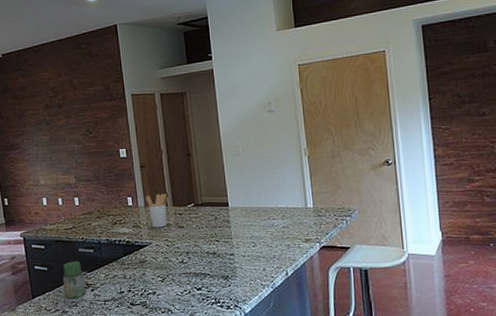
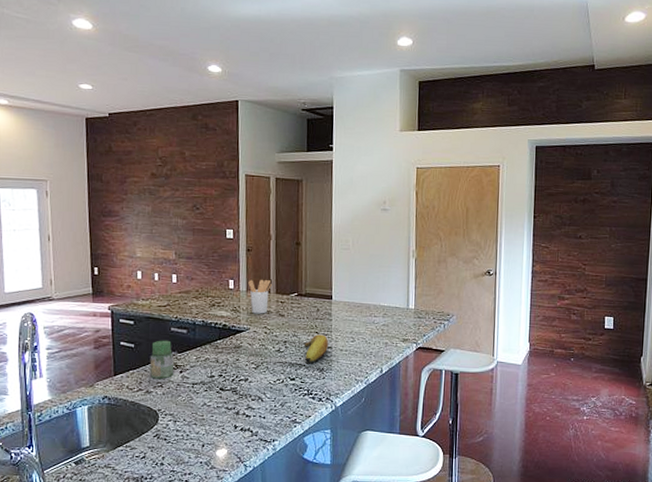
fruit: none [207,242,231,272] -> present [305,334,329,363]

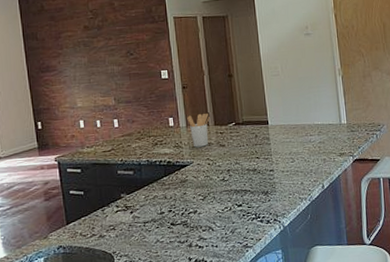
jar: present [150,340,174,379] -> none [100,183,125,223]
fruit: present [305,334,329,363] -> none [247,159,271,188]

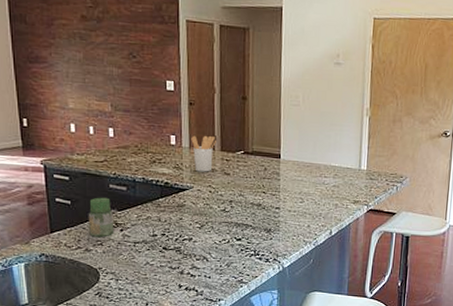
jar: none [100,183,125,223] -> present [88,197,114,237]

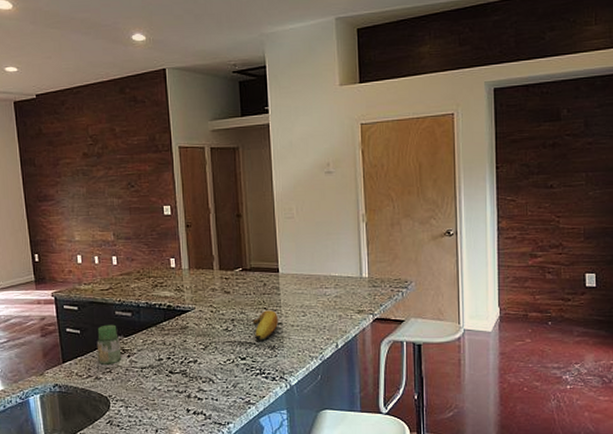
utensil holder: present [191,135,216,172] -> none [190,255,214,292]
fruit: none [251,194,277,224] -> present [253,310,279,341]

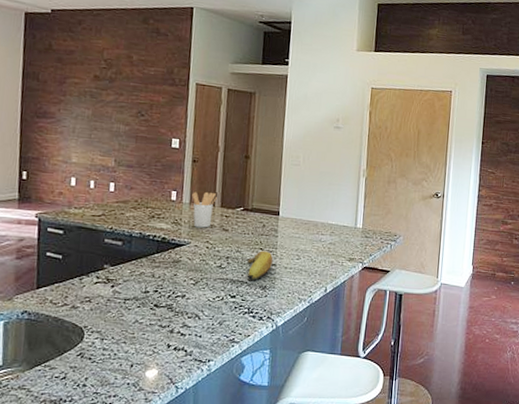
jar: present [96,324,122,365] -> none [78,252,106,294]
utensil holder: none [190,255,214,292] -> present [192,192,217,228]

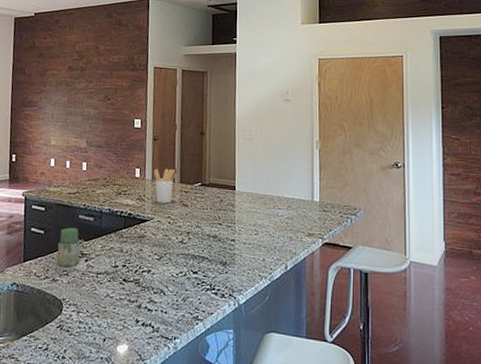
jar: none [78,252,106,294] -> present [57,227,80,267]
fruit: present [248,251,274,280] -> none [208,226,232,256]

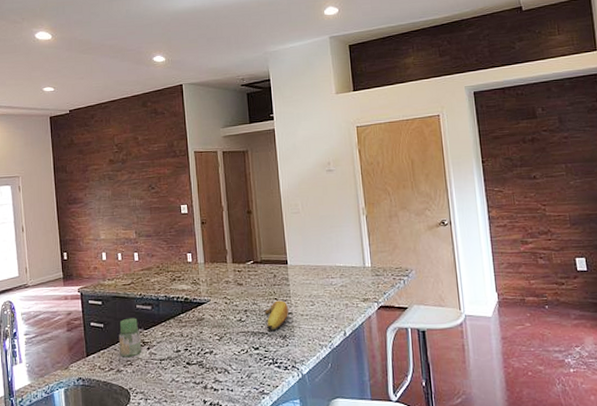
utensil holder: present [154,168,176,204] -> none [205,249,228,285]
fruit: none [208,226,232,256] -> present [265,300,289,331]

